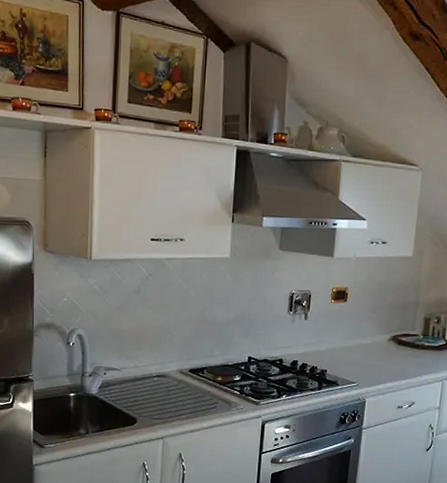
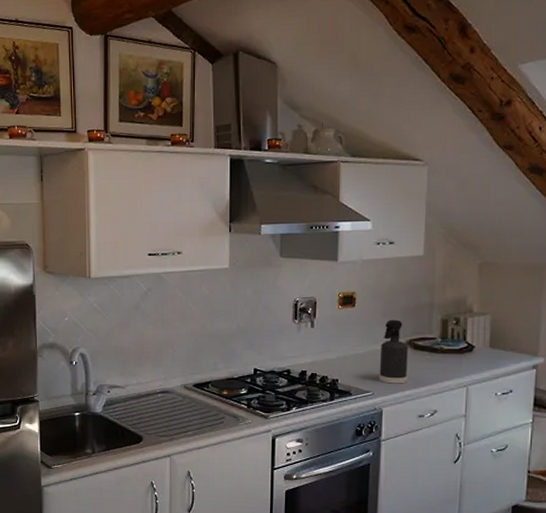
spray bottle: none [364,315,393,377] -> present [379,319,408,384]

